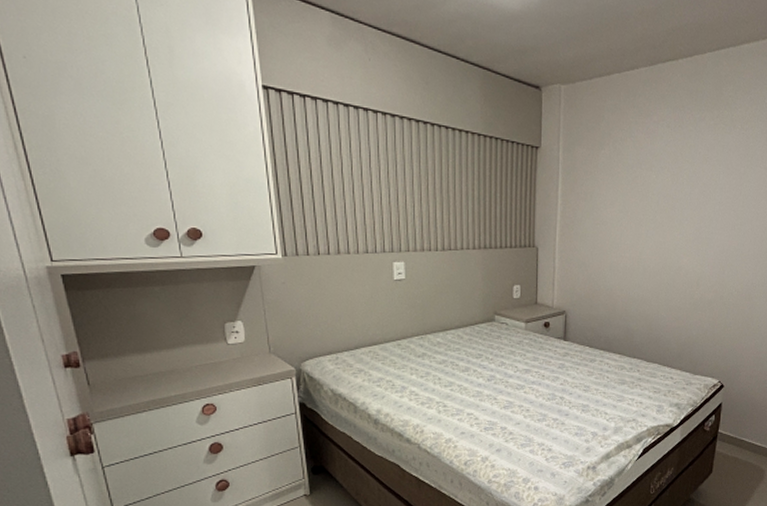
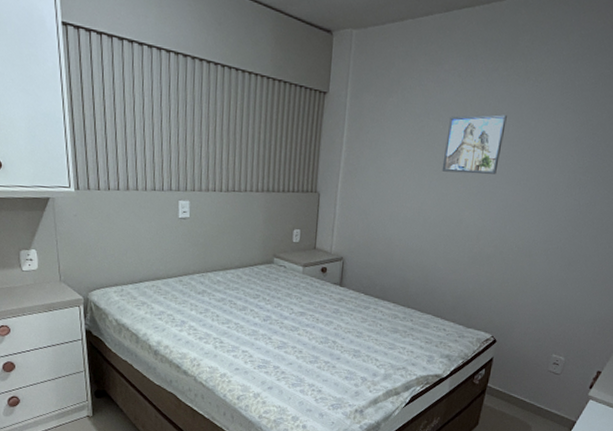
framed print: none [658,162,717,221] -> present [442,114,507,174]

